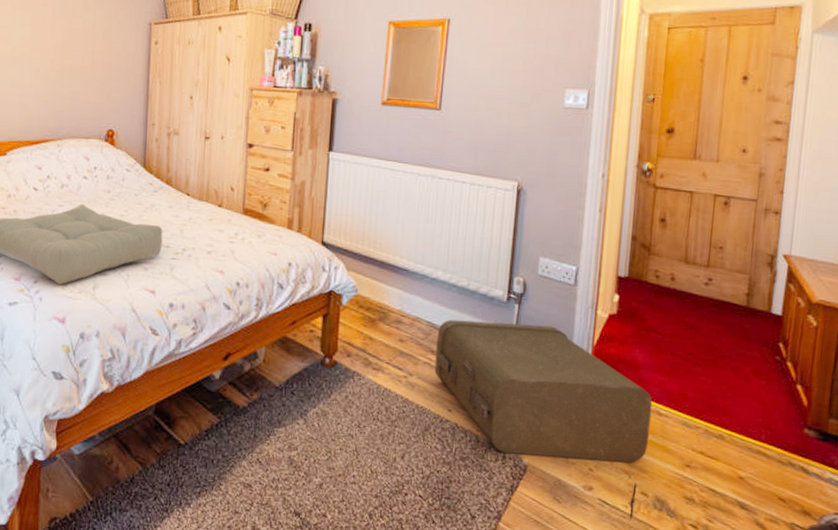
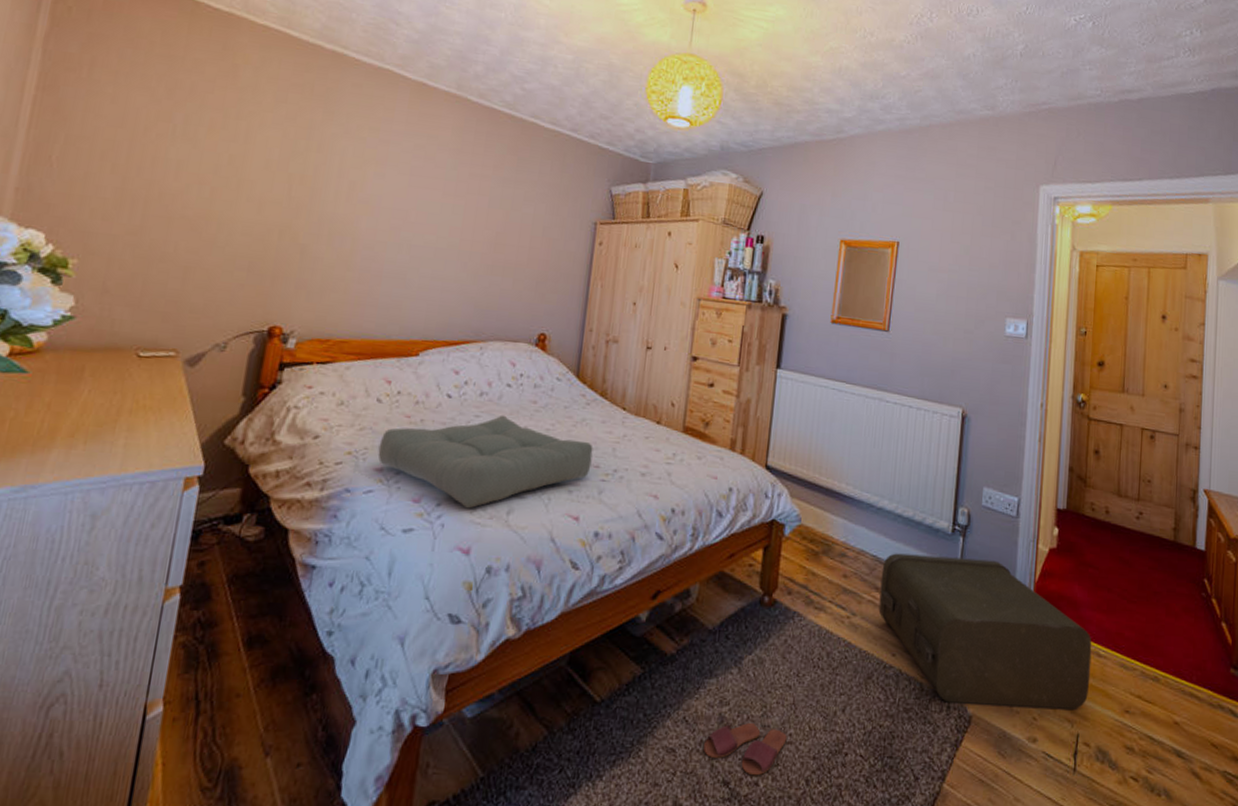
slippers: none [275,464,351,509] -> present [703,722,787,776]

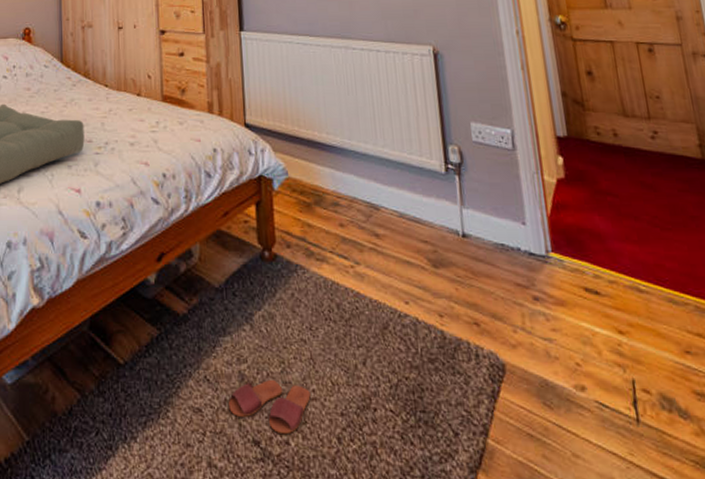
suitcase: present [878,553,1092,711] -> none [378,197,636,354]

